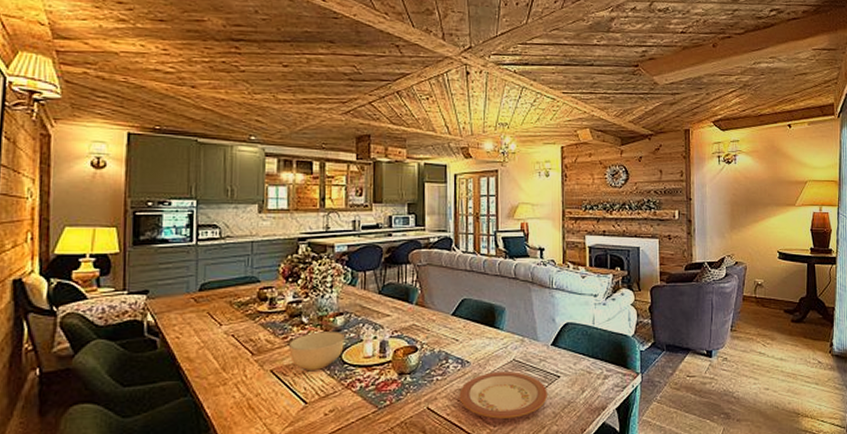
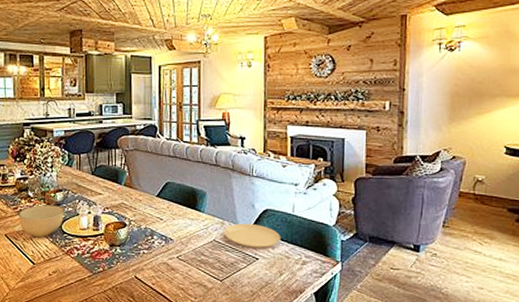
plate: present [459,372,547,419] -> none [163,250,246,293]
plate: none [524,339,582,365] -> present [224,223,281,248]

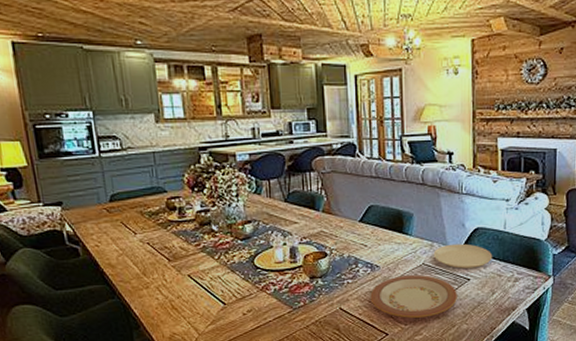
bowl: present [18,205,64,238] -> none [201,238,255,276]
plate: none [163,250,246,293] -> present [370,275,457,318]

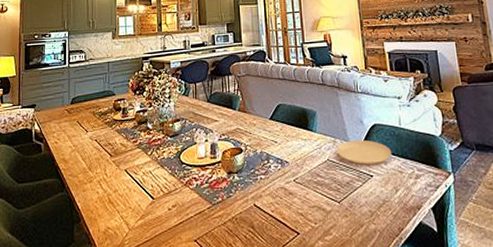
plate: present [370,275,457,318] -> none [281,171,363,216]

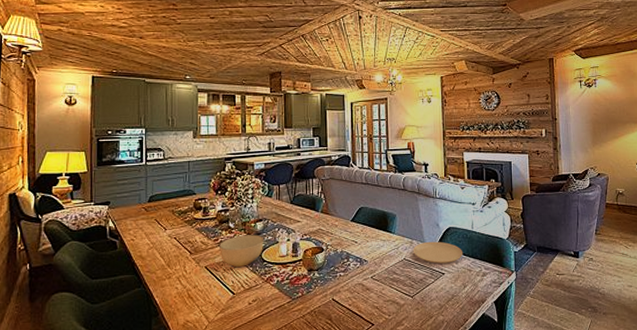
bowl: none [137,135,182,171] -> present [218,235,264,268]

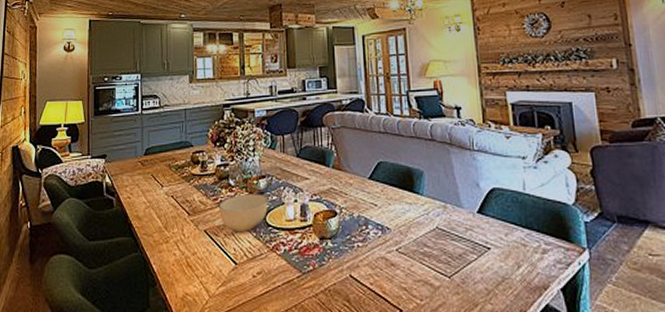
plate: present [413,241,463,264] -> none [447,206,514,235]

